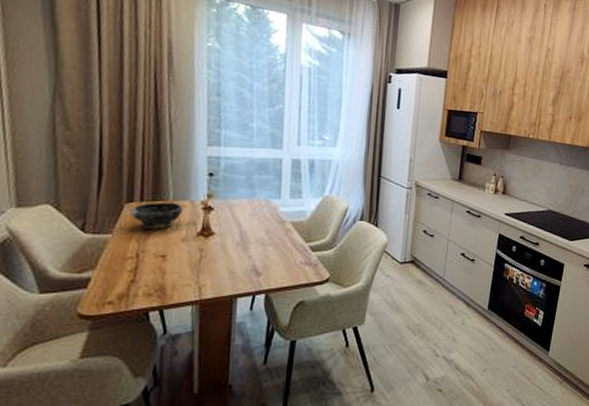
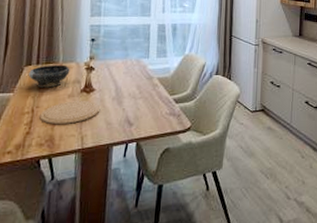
plate: none [146,245,222,272] -> present [39,101,101,124]

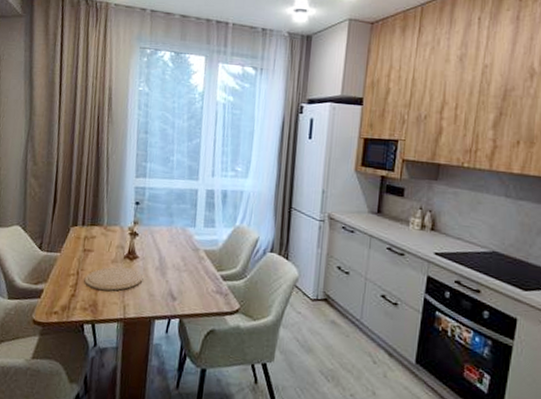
bowl: present [28,64,70,88] -> none [74,226,114,251]

